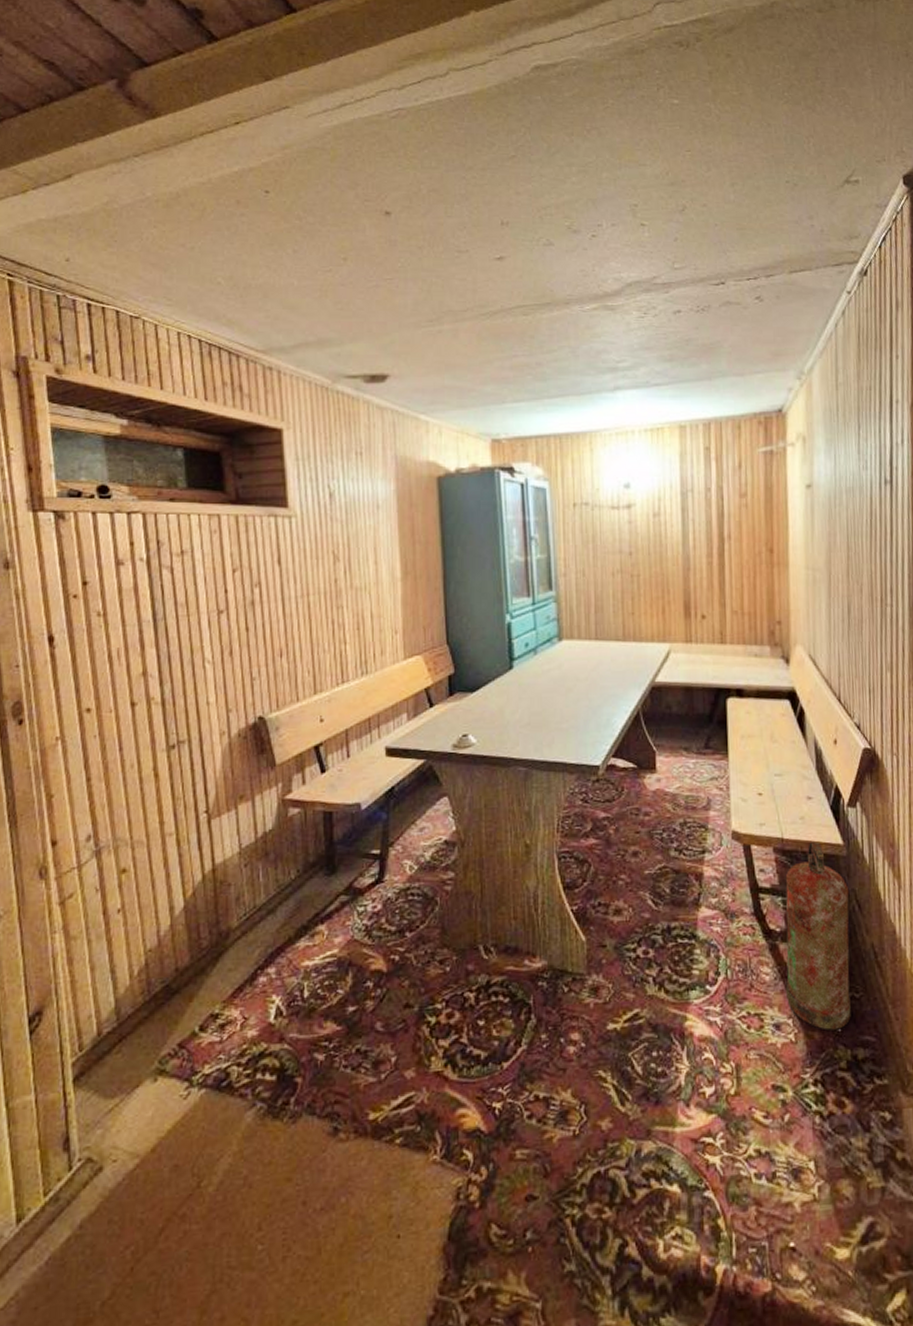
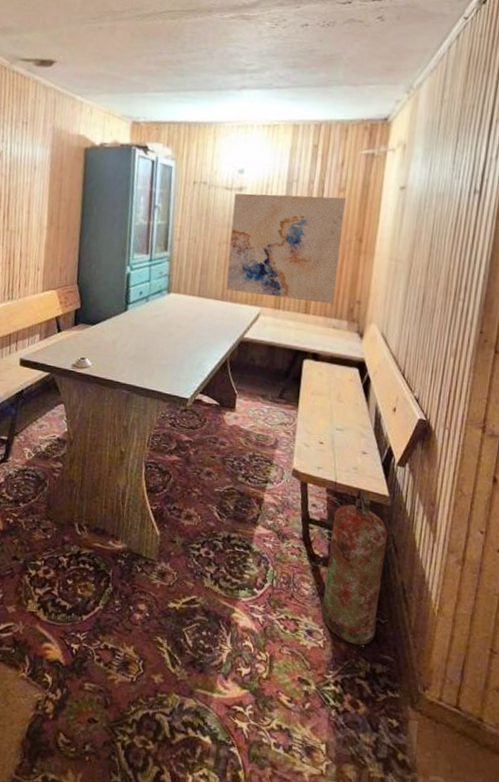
wall art: none [623,504,752,629] -> present [226,192,346,304]

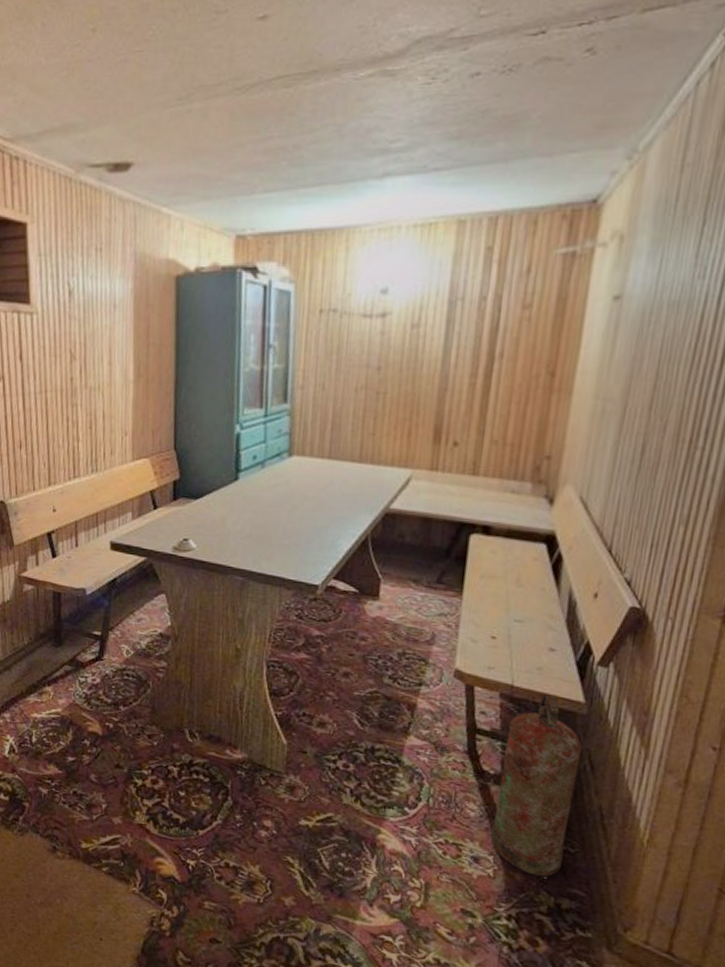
wall art: present [226,192,346,304] -> none [365,317,532,462]

